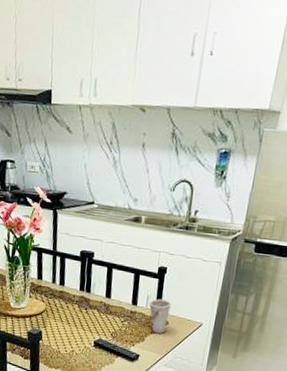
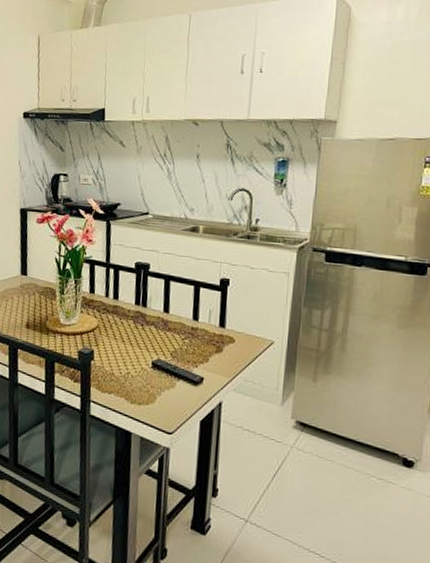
cup: present [148,299,172,334] -> none [211,313,238,354]

